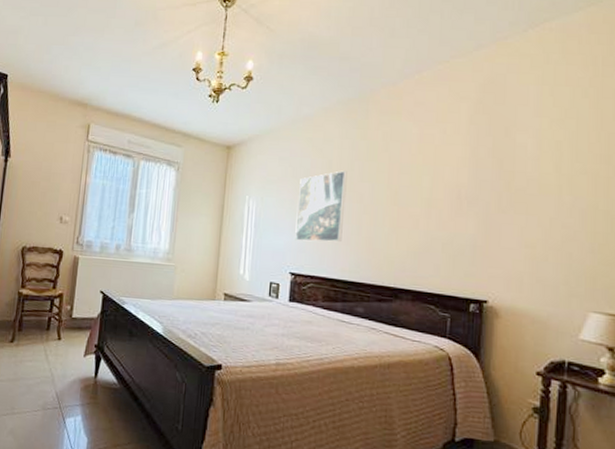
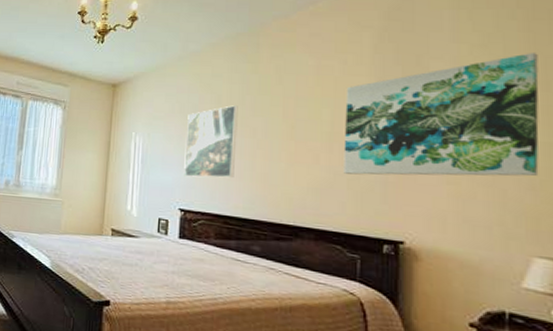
wall art: none [439,129,603,241] -> present [343,53,539,177]

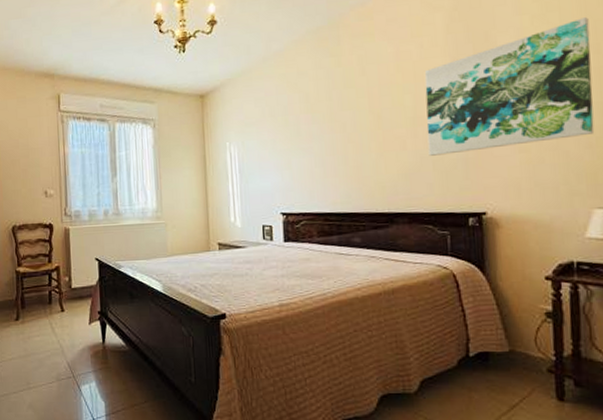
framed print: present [184,105,238,178] -> none [279,102,330,180]

